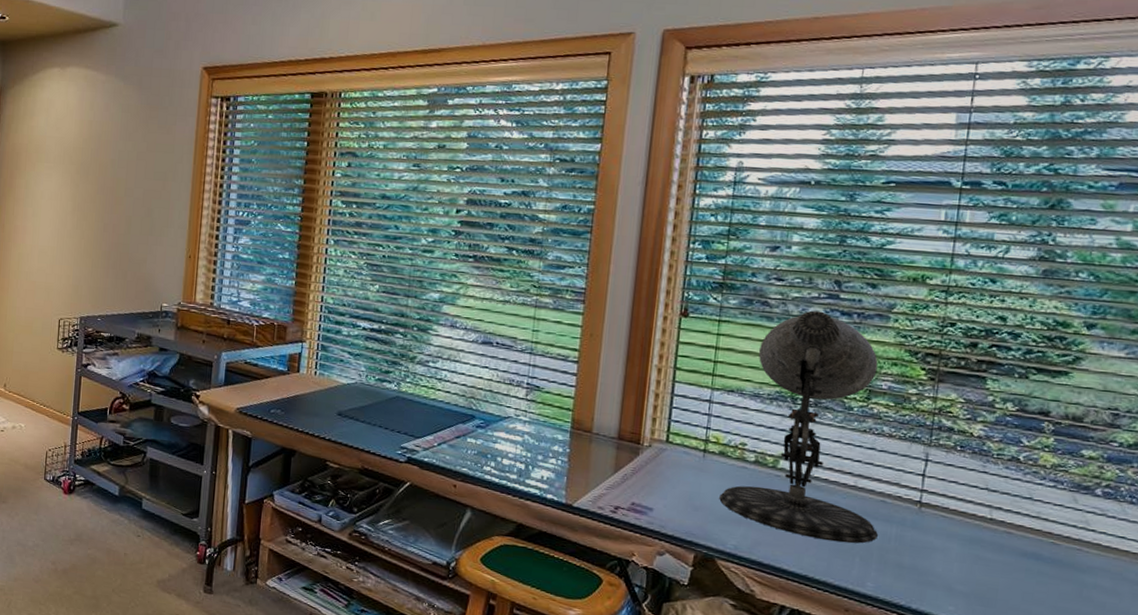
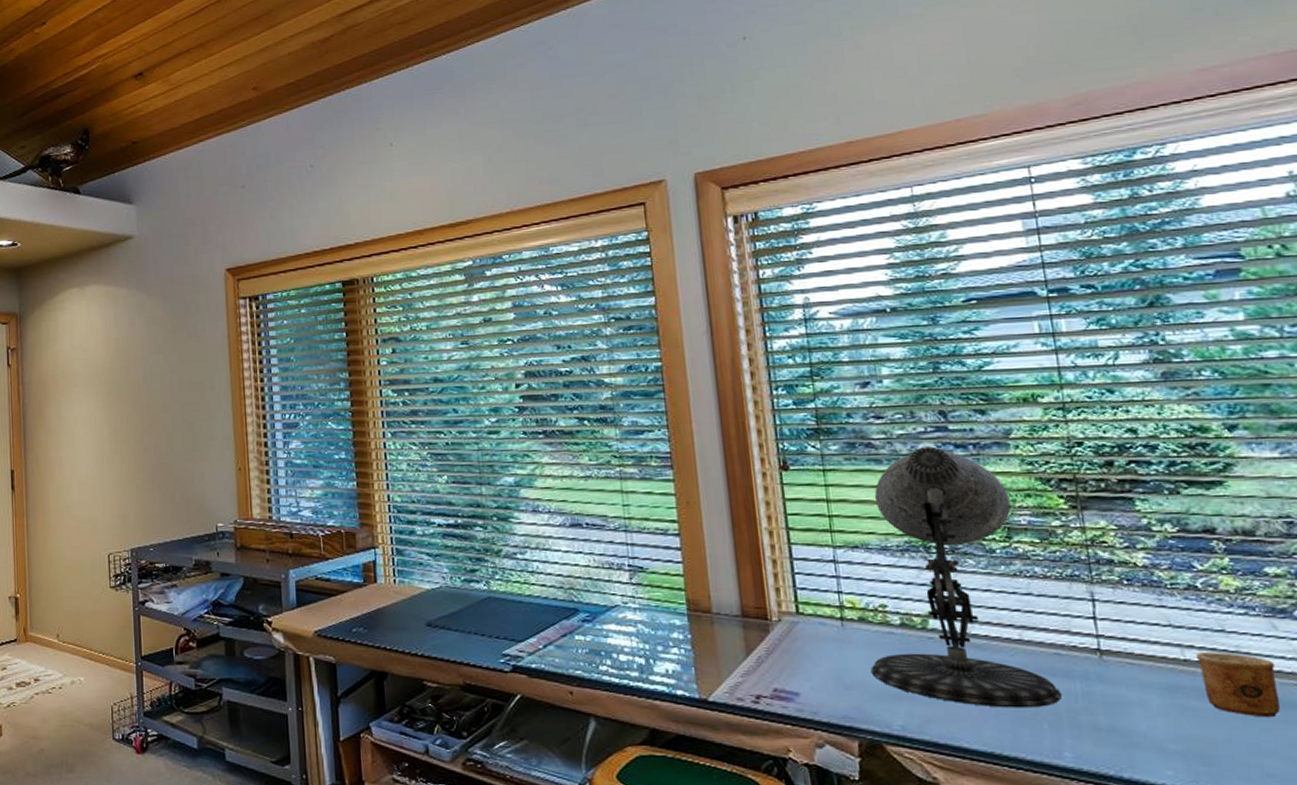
cup: none [1000,514,1066,574] -> present [1195,653,1281,718]

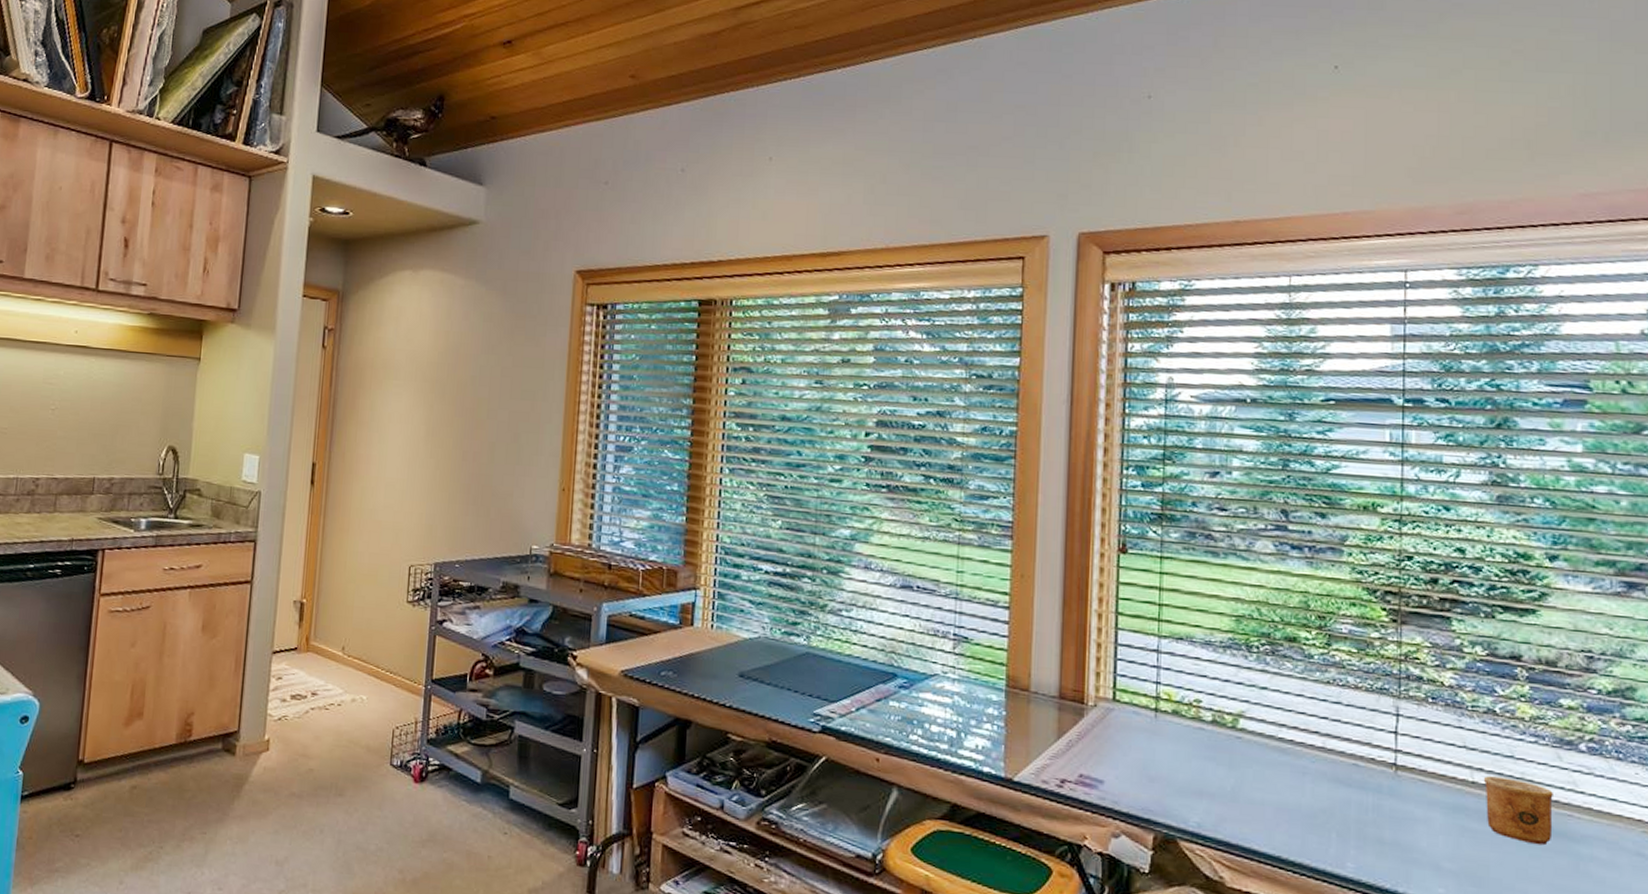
desk lamp: present [871,446,1063,708] -> none [1176,544,1355,816]

